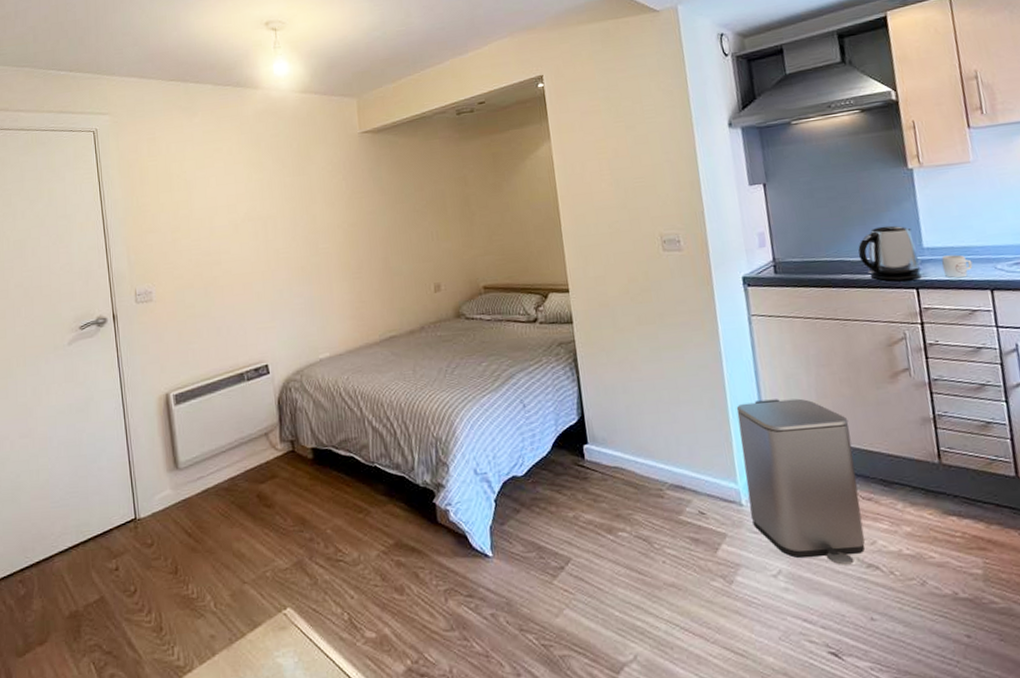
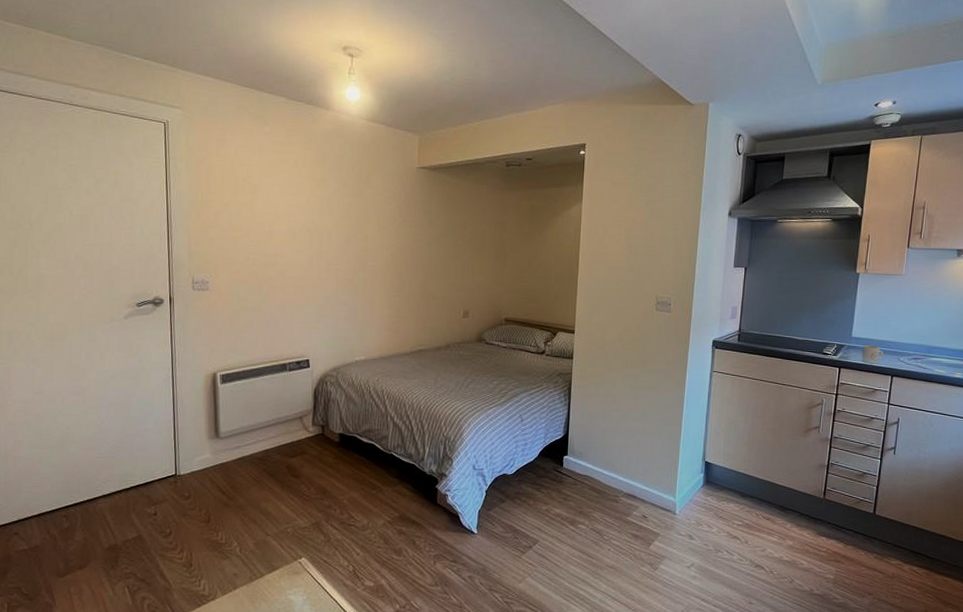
pedal bin: present [736,398,865,565] -> none [680,437,767,564]
kettle: present [858,225,922,282] -> none [803,315,847,361]

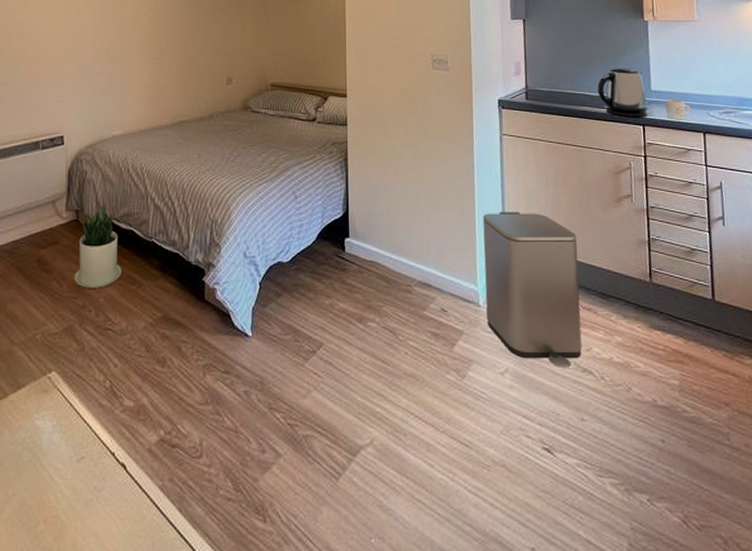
planter: none [321,421,364,492] -> present [74,204,122,289]
pedal bin: none [680,437,767,564] -> present [482,212,582,368]
kettle: none [803,315,847,361] -> present [597,68,648,118]

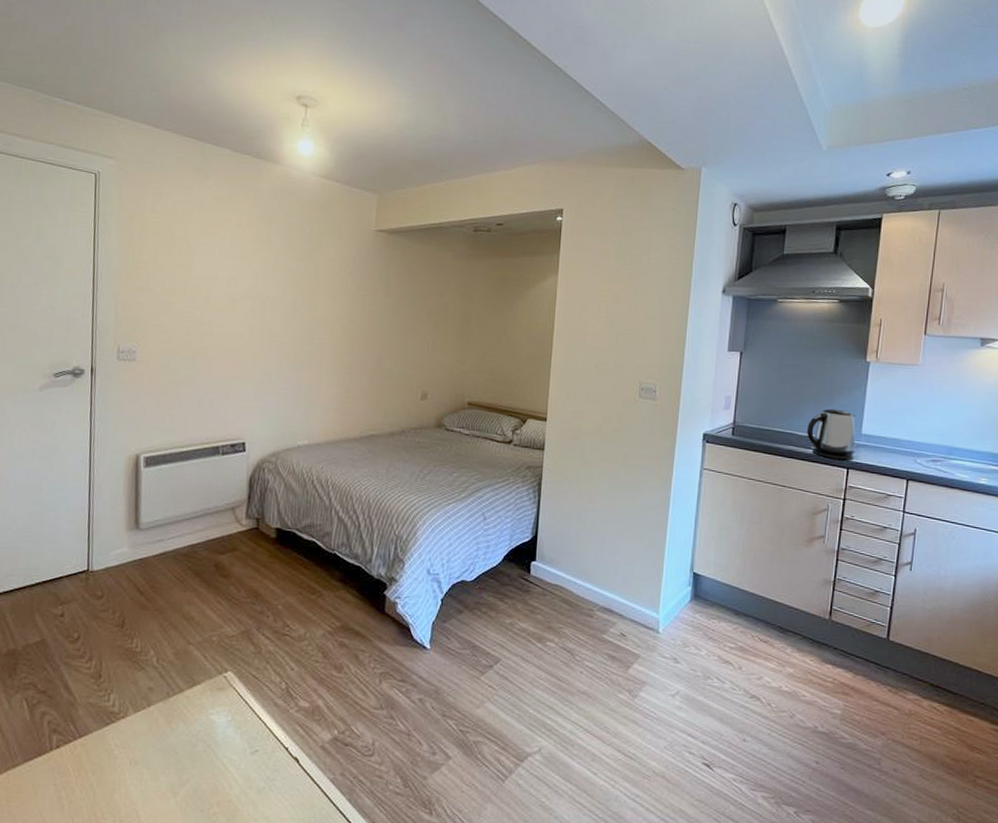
planter: present [74,204,122,289] -> none [253,514,302,596]
pedal bin: present [482,212,582,368] -> none [663,544,764,694]
mug: present [665,99,691,120] -> none [872,444,898,466]

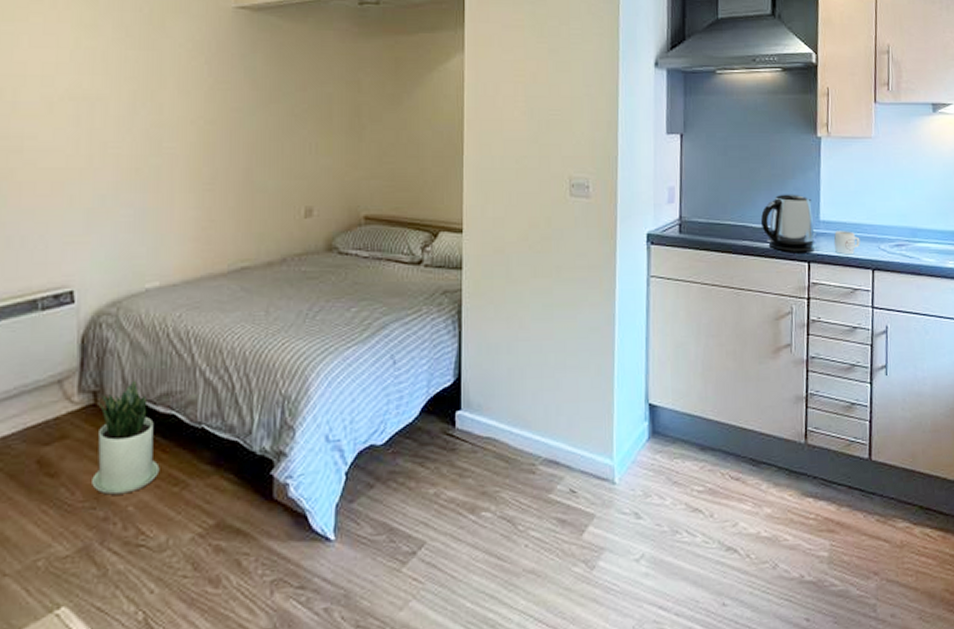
planter: none [253,514,302,596] -> present [92,381,160,495]
mug: none [872,444,898,466] -> present [833,231,861,255]

